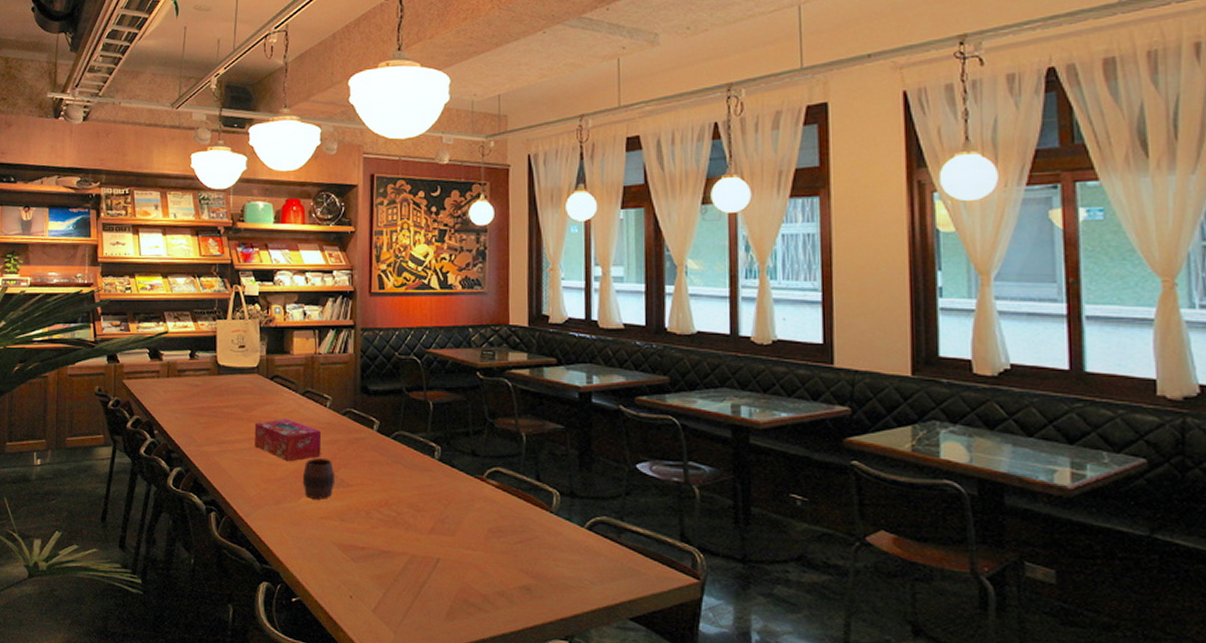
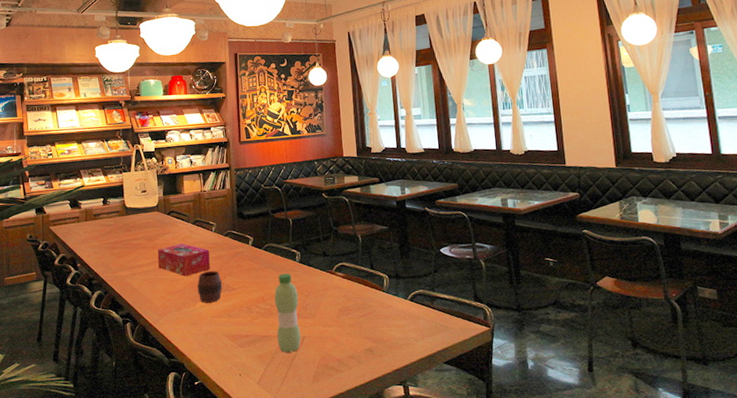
water bottle: none [402,473,435,578] -> present [274,273,301,354]

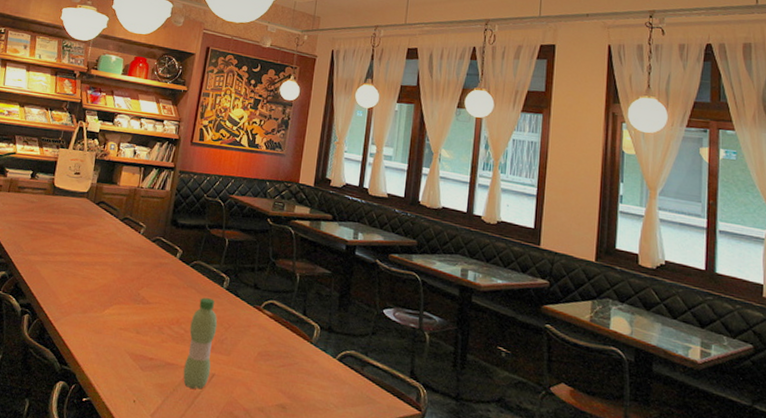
tissue box: present [157,243,210,277] -> none [73,239,133,277]
cup: present [197,271,223,303] -> none [109,276,138,313]

